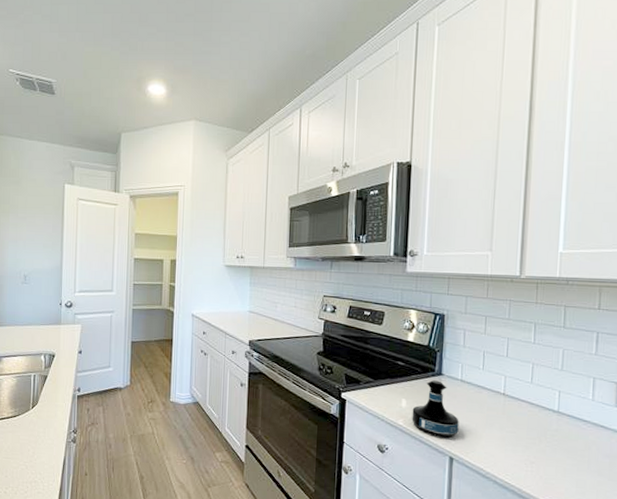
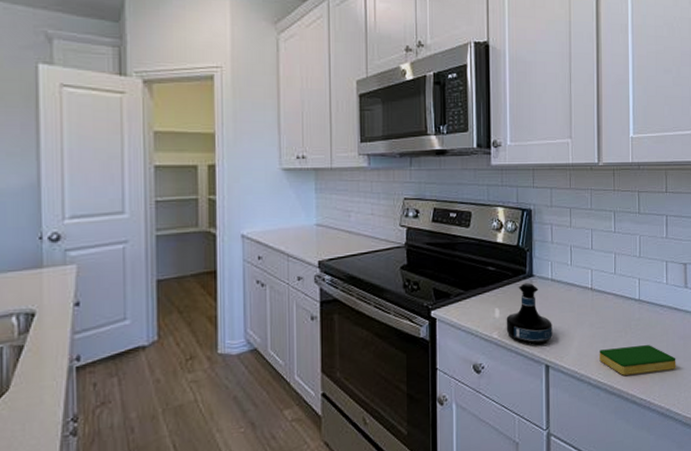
dish sponge: none [508,453,599,486] -> present [599,345,676,376]

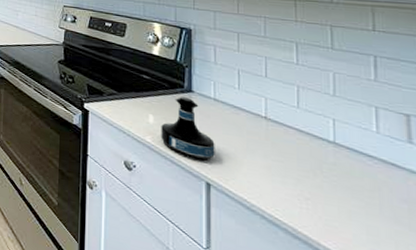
dish sponge: present [599,345,676,376] -> none [276,184,396,237]

